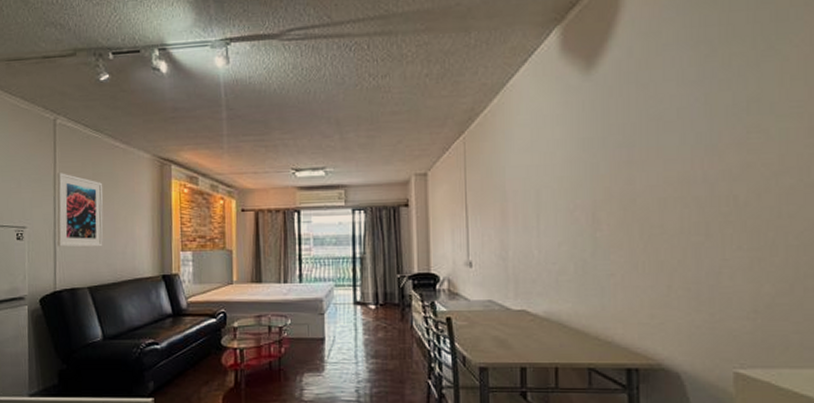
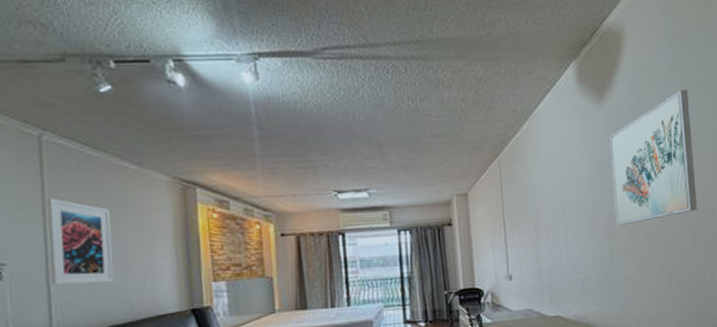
wall art: none [599,52,713,213] -> present [609,90,697,226]

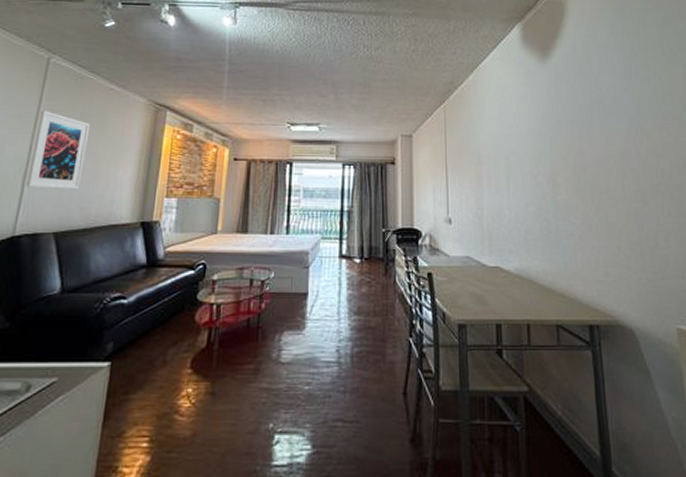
wall art: present [609,90,697,226] -> none [553,54,646,179]

